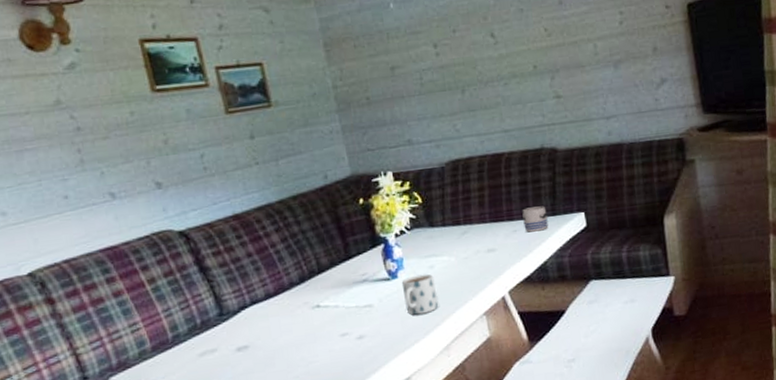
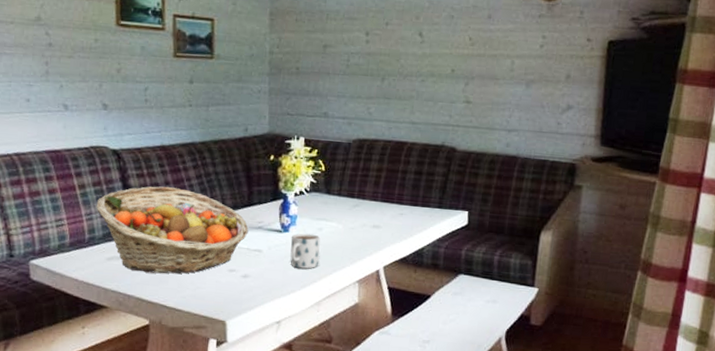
fruit basket: none [172,257,353,361] -> present [96,186,249,274]
mug: present [522,206,549,233] -> none [410,196,434,220]

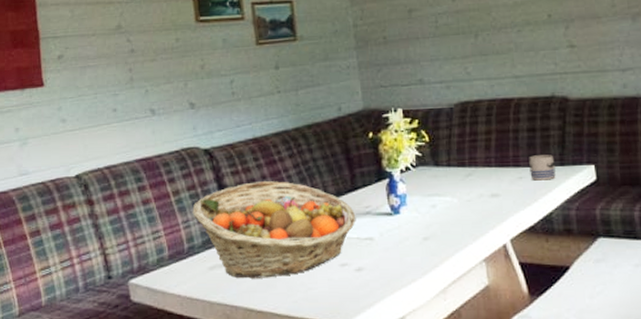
mug: present [290,233,321,269] -> none [403,212,438,253]
mug: none [410,196,434,220] -> present [529,155,556,181]

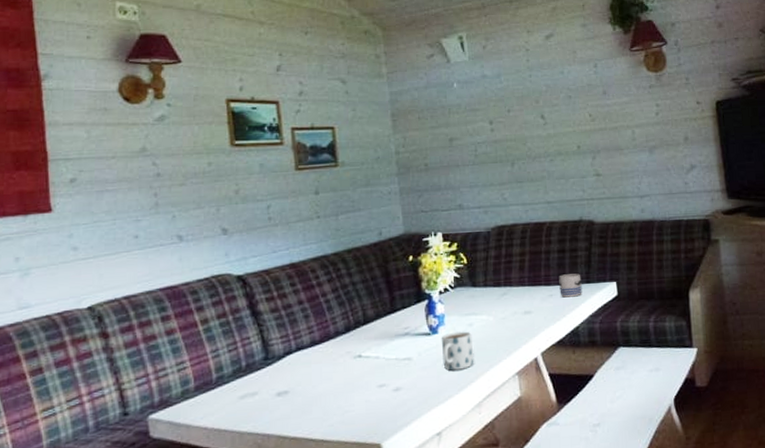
fruit basket: present [192,180,356,279] -> none [222,305,395,406]
mug: none [403,212,438,253] -> present [441,331,474,371]

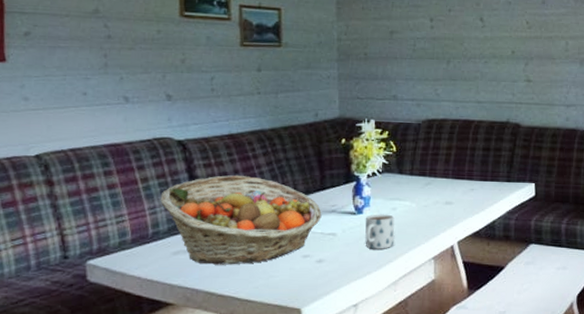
fruit basket: none [222,305,395,406] -> present [160,174,322,265]
mug: present [559,273,582,298] -> none [481,171,503,193]

